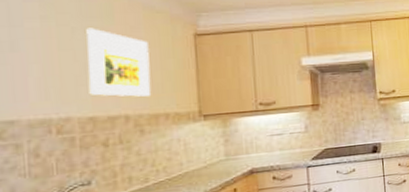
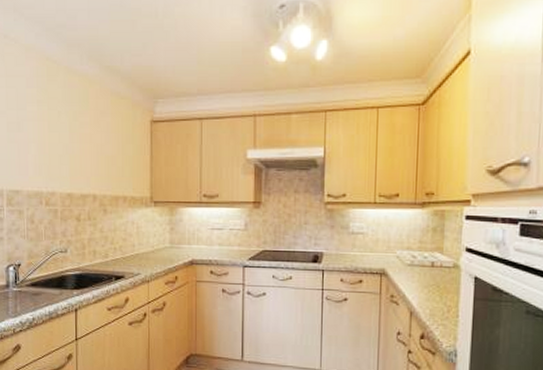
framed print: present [86,28,152,97] -> none [68,112,114,178]

